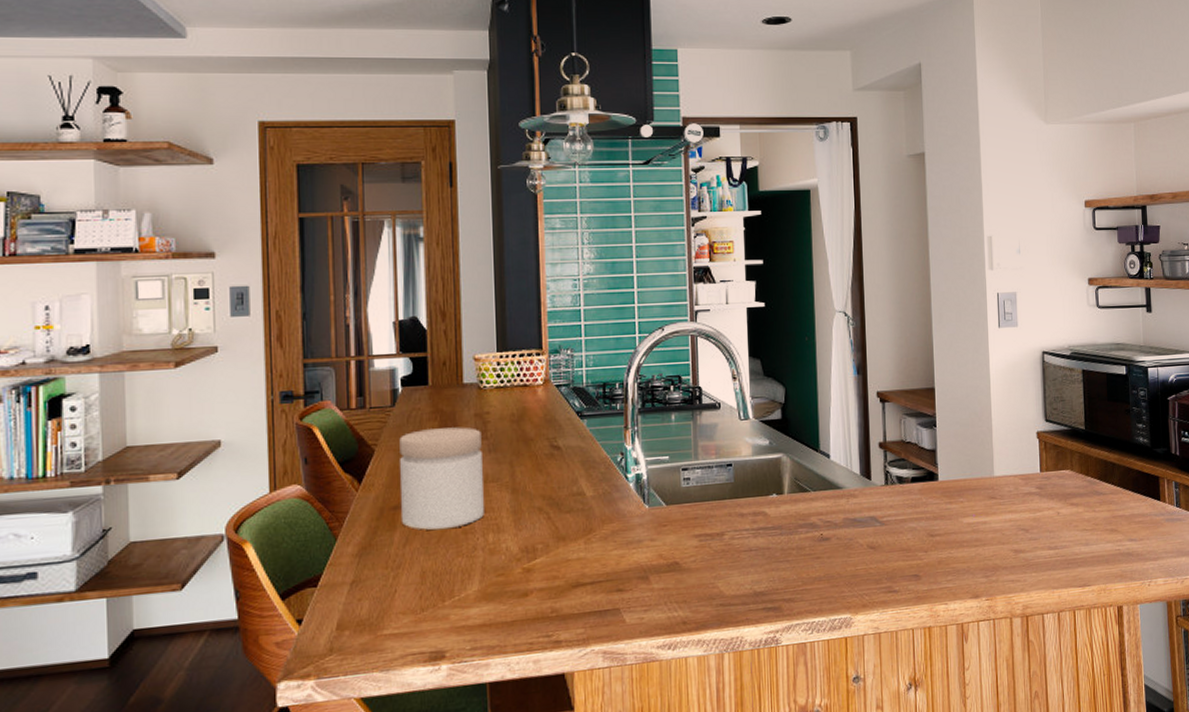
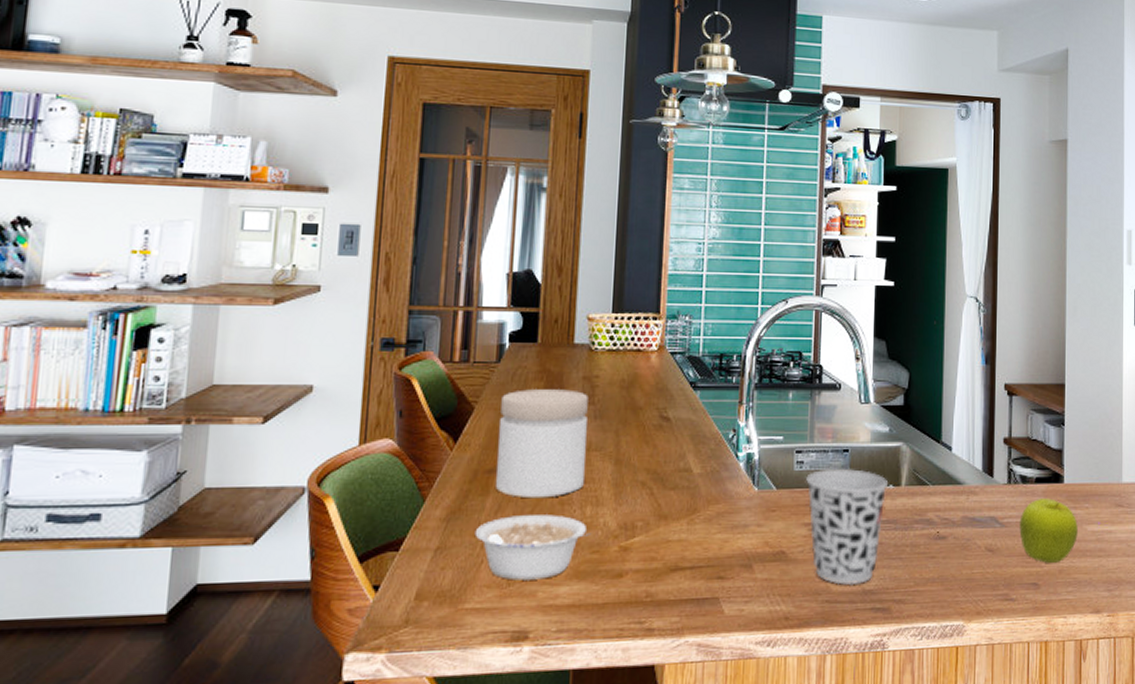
legume: none [386,543,495,606] -> present [474,514,591,581]
cup: none [693,481,771,589] -> present [806,468,888,586]
fruit: none [898,495,954,556] -> present [1019,498,1078,563]

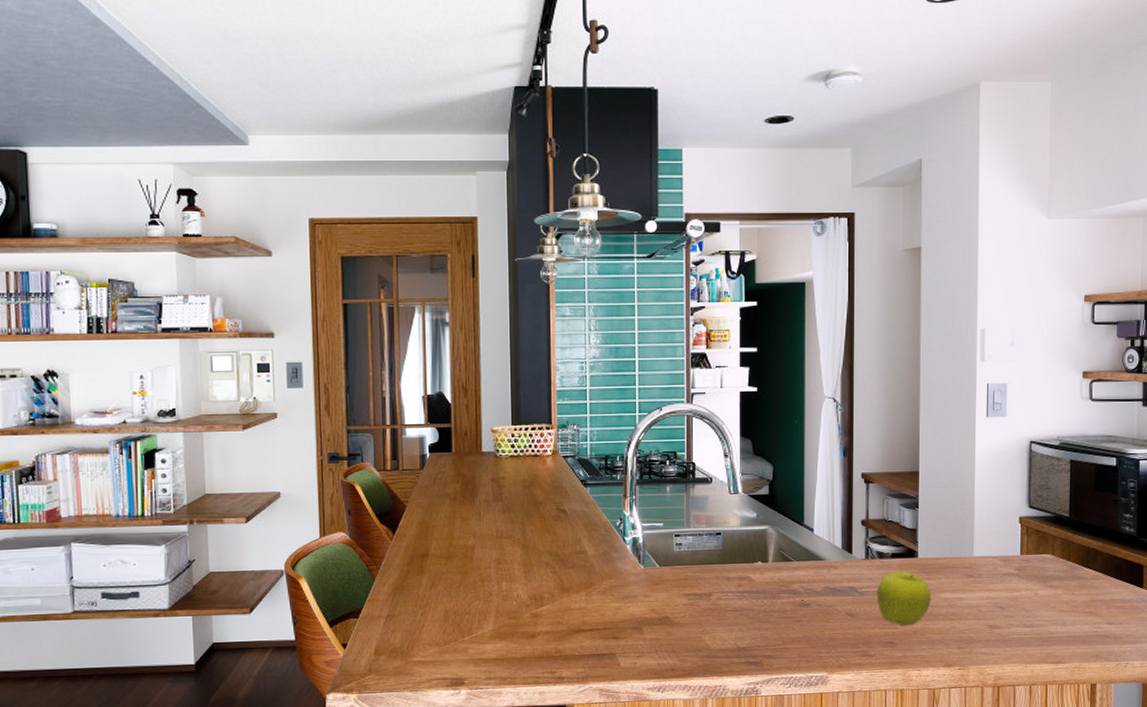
legume: present [474,514,591,581] -> none [415,589,507,640]
jar: present [496,389,588,499] -> none [427,489,499,577]
cup: present [806,468,888,586] -> none [685,548,756,644]

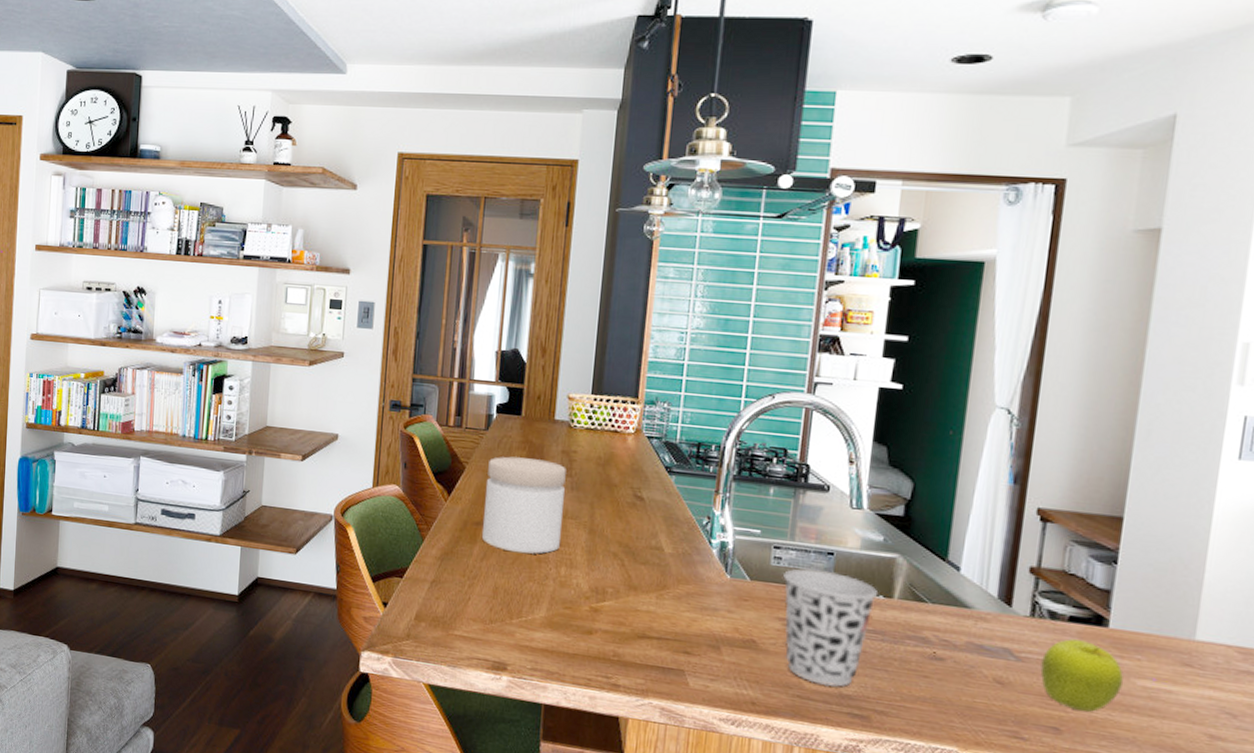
jar: none [427,489,499,577] -> present [482,456,566,554]
cup: none [685,548,756,644] -> present [783,568,877,687]

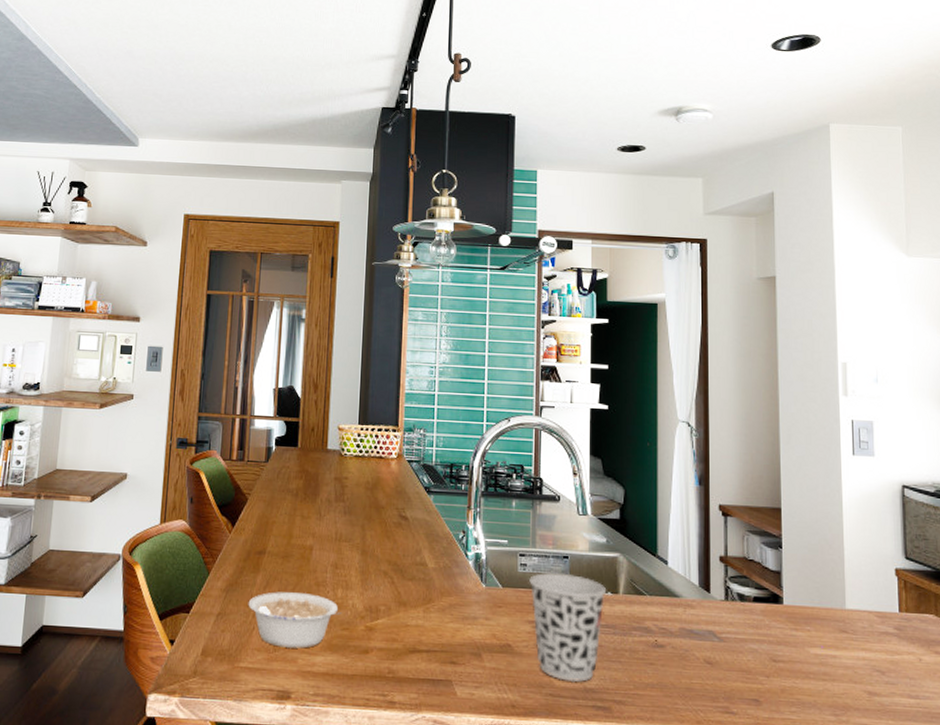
legume: none [463,564,564,623] -> present [248,592,342,649]
jar: present [482,456,566,554] -> none [265,486,339,579]
fruit: present [1040,639,1123,712] -> none [738,617,800,682]

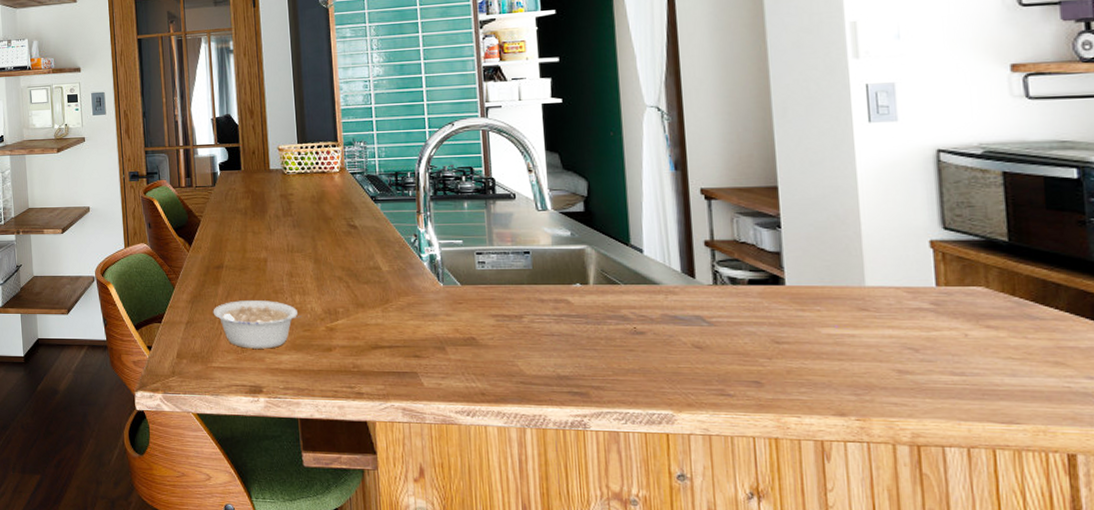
cup: present [529,573,606,683] -> none [489,268,574,371]

